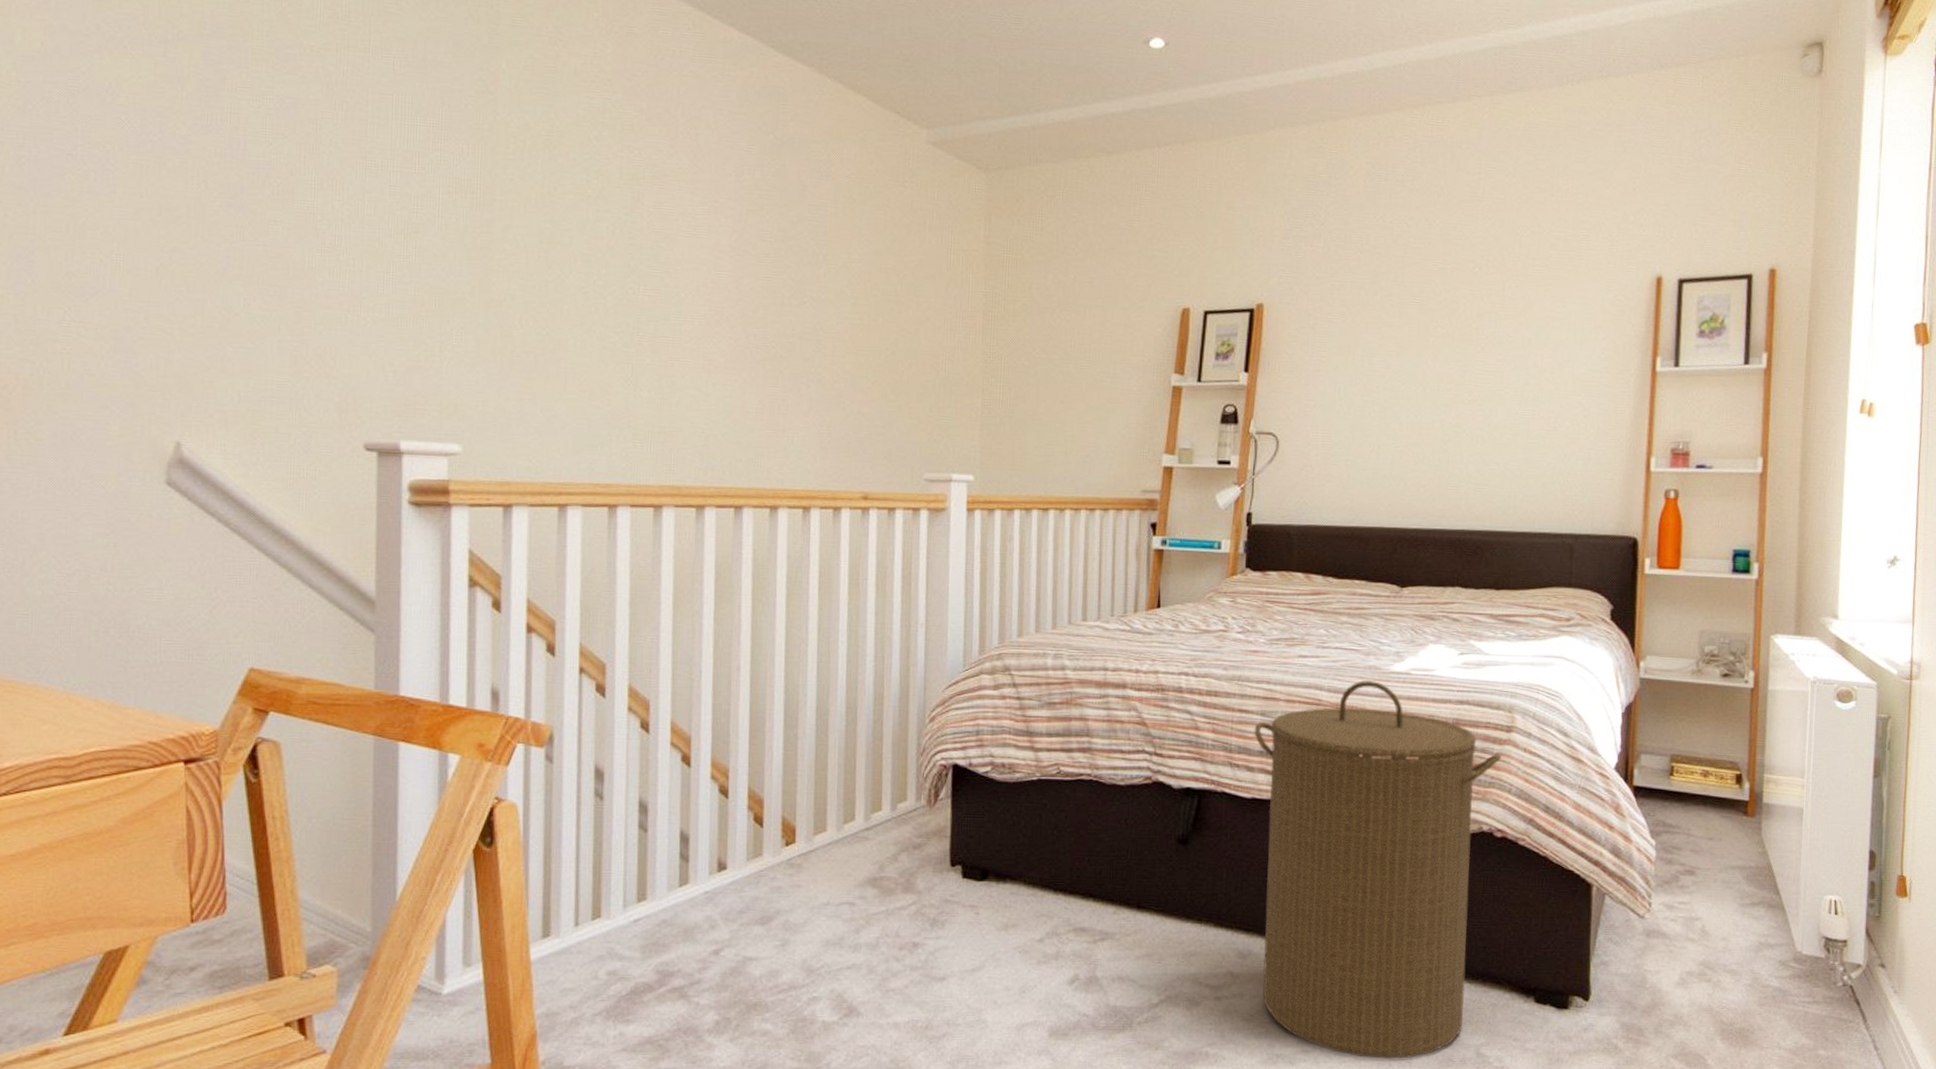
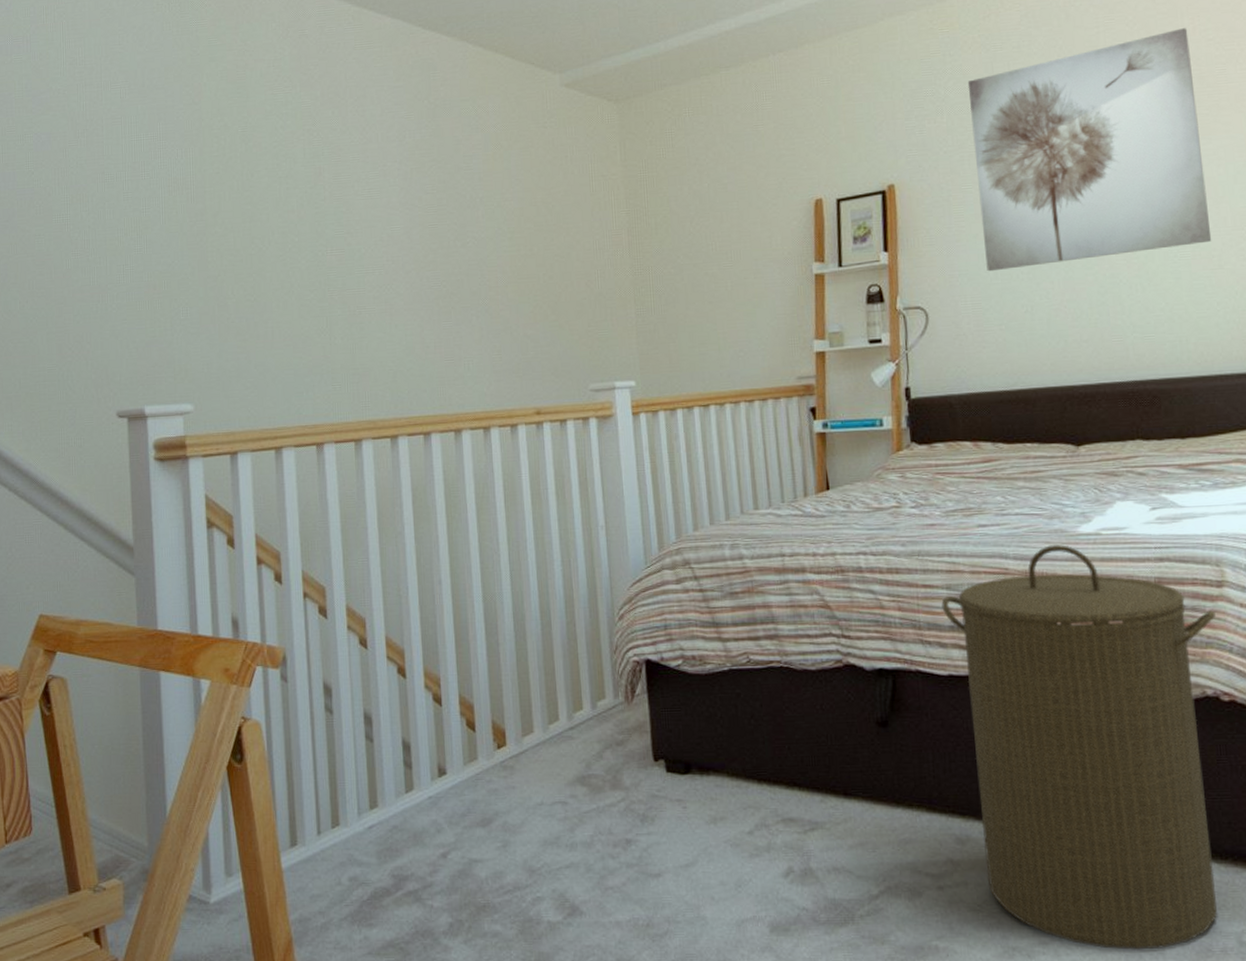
wall art: none [1341,188,1561,406] -> present [967,28,1212,272]

